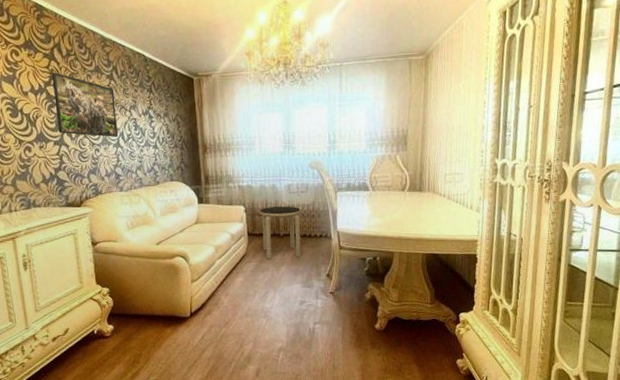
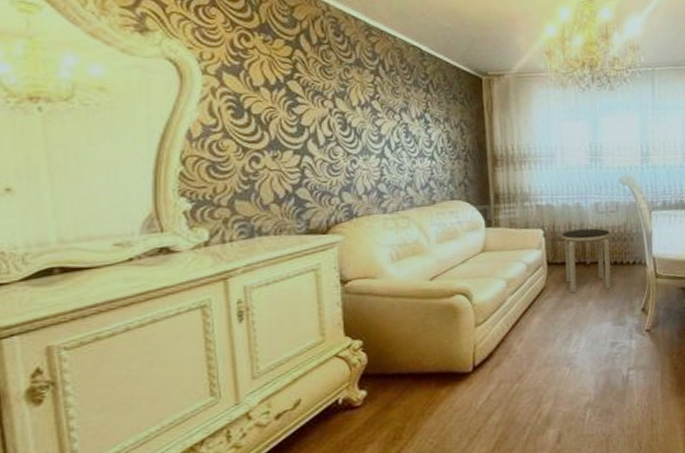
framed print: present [51,72,118,137] -> none [295,63,383,146]

